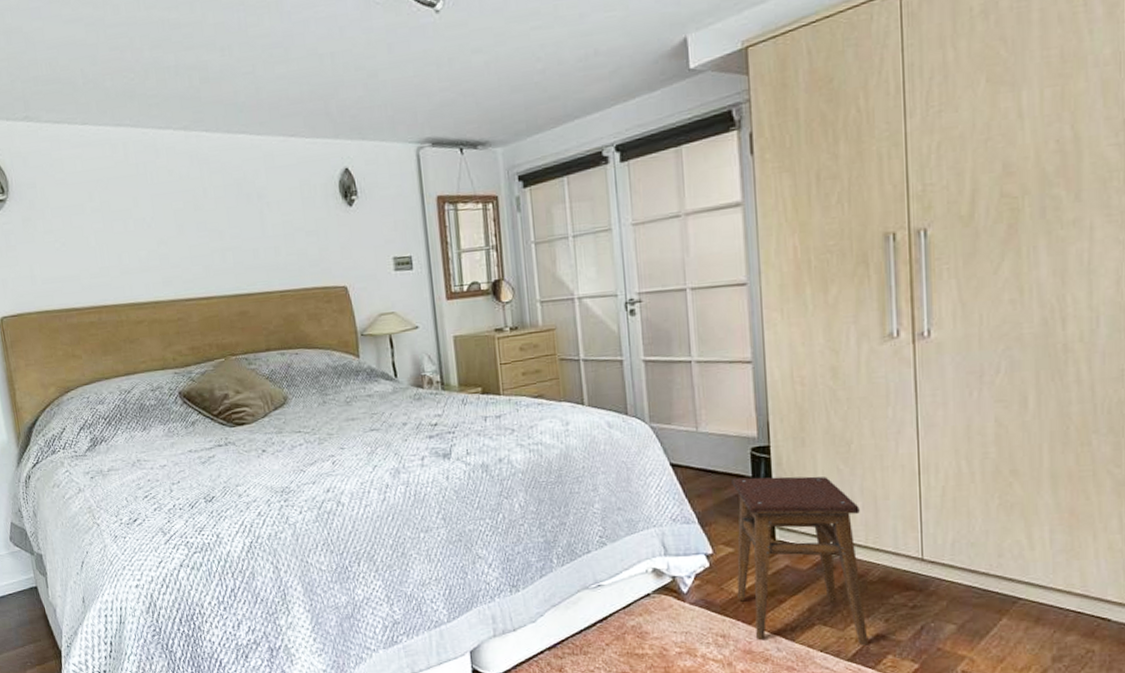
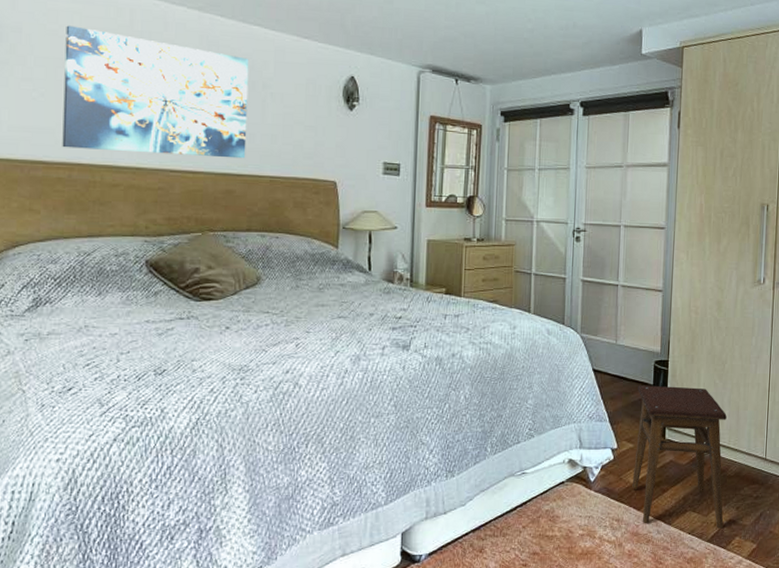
wall art: none [71,170,253,293] -> present [62,25,249,159]

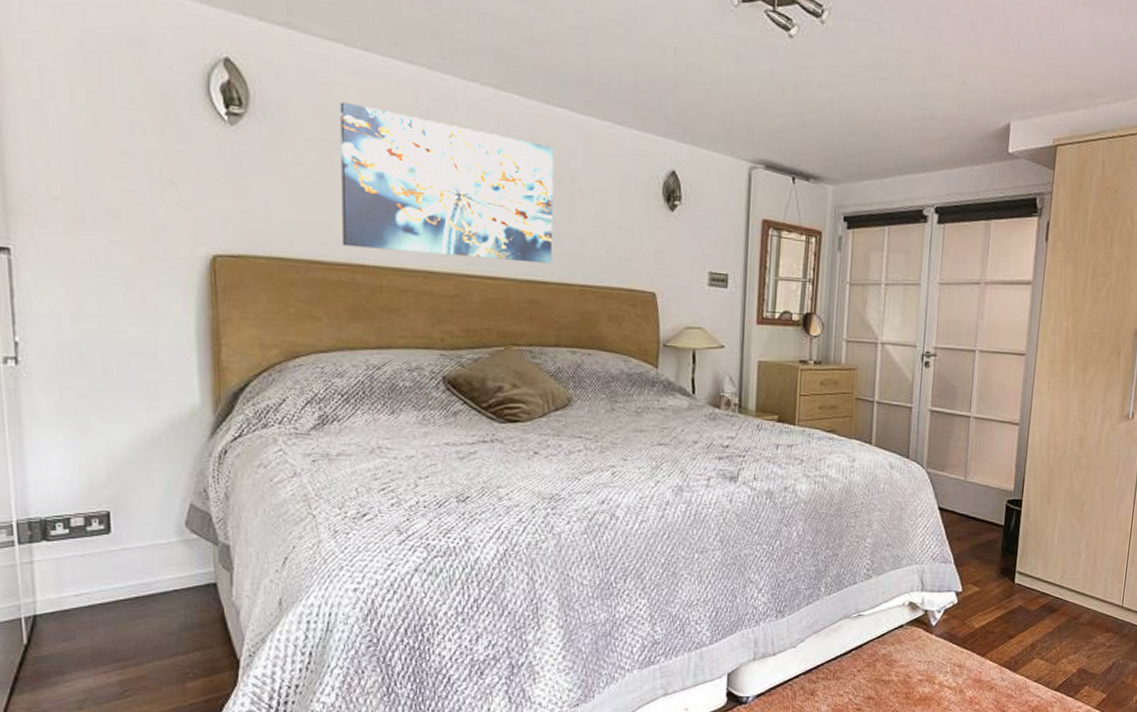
stool: present [632,385,727,529] -> none [976,526,1083,678]

